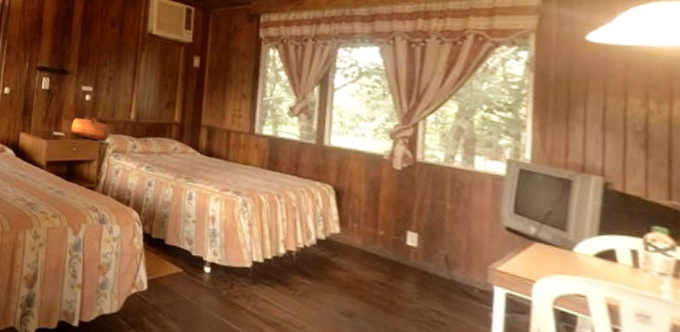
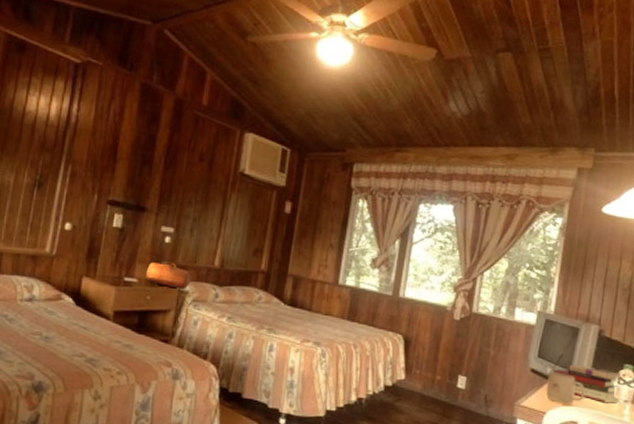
mug: none [531,232,593,274] -> present [546,372,585,405]
books: none [540,223,652,277] -> present [553,364,620,404]

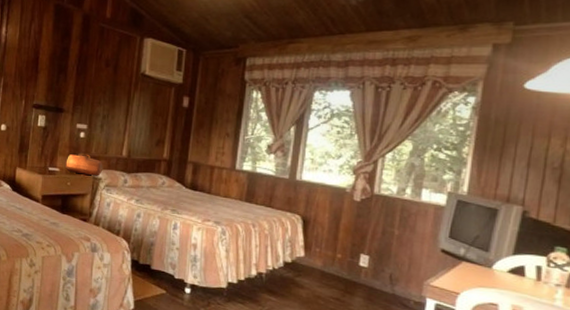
mug: present [546,372,585,405] -> none [459,253,507,287]
books: present [553,364,620,404] -> none [468,245,551,287]

